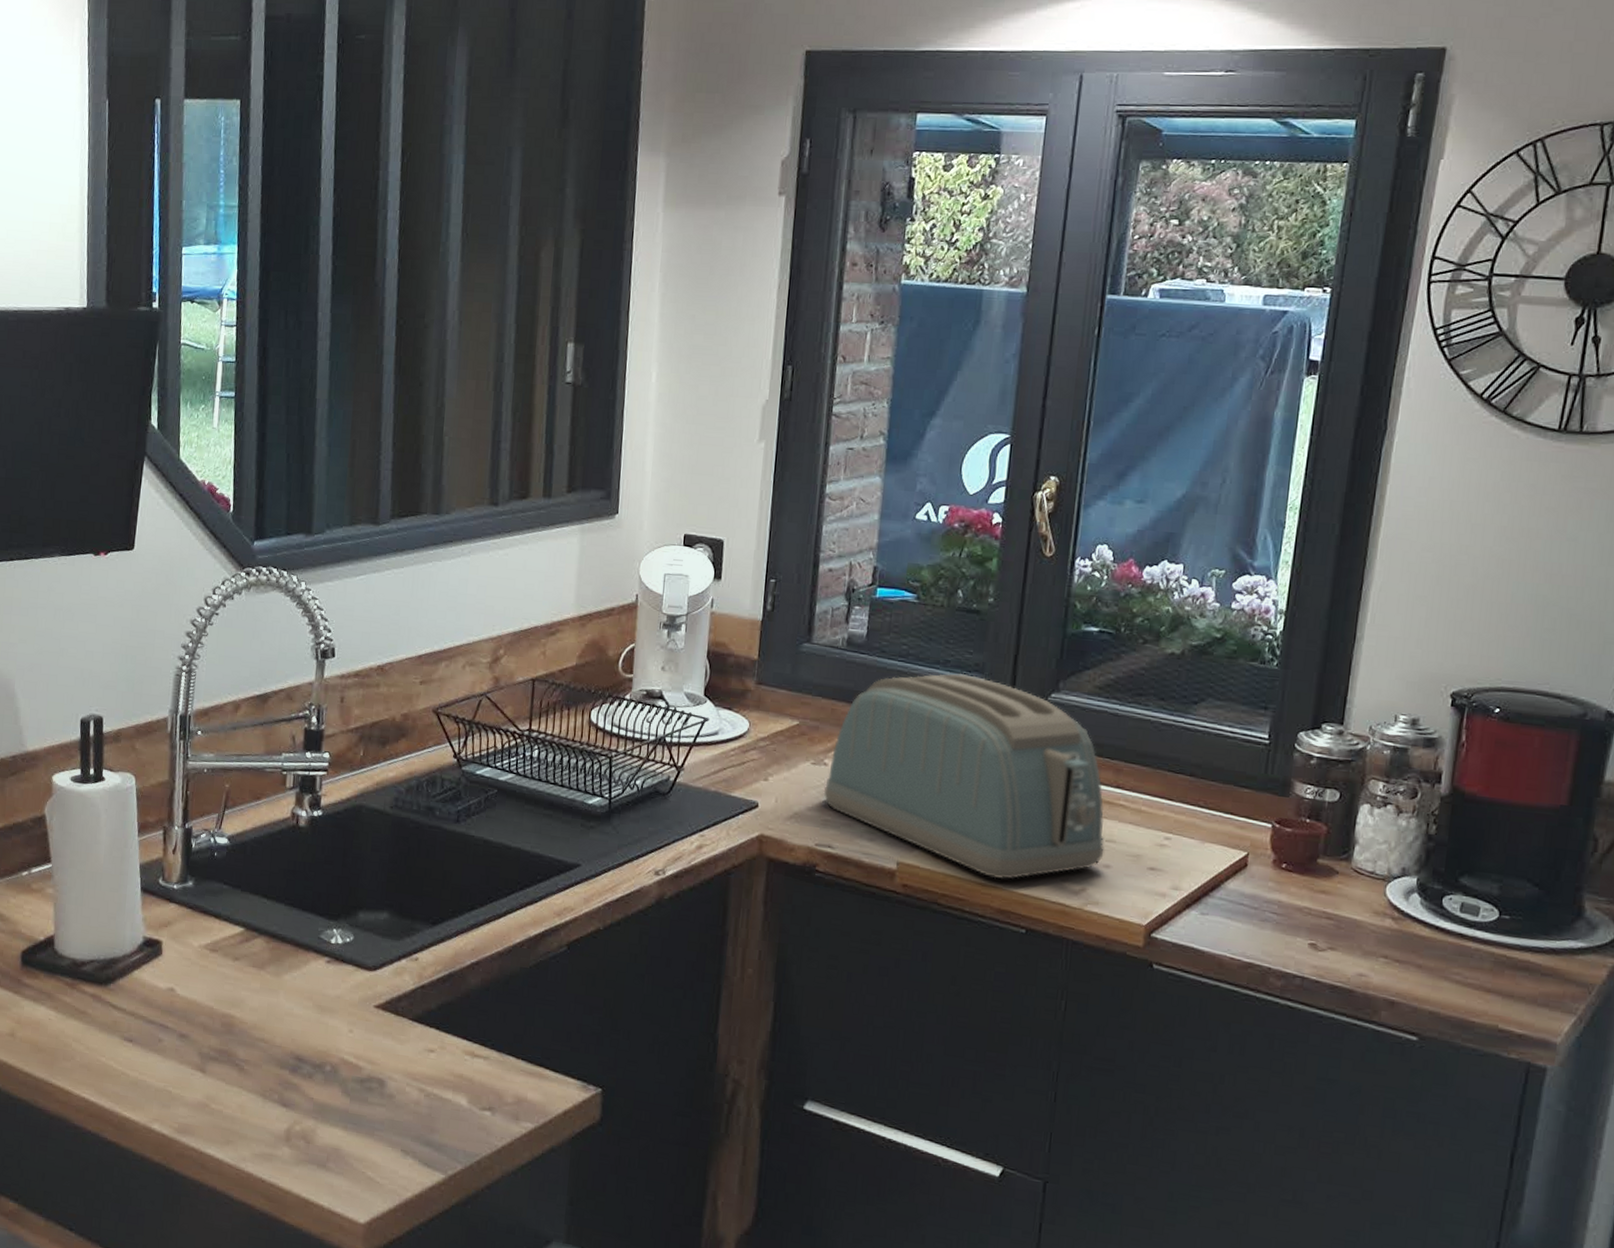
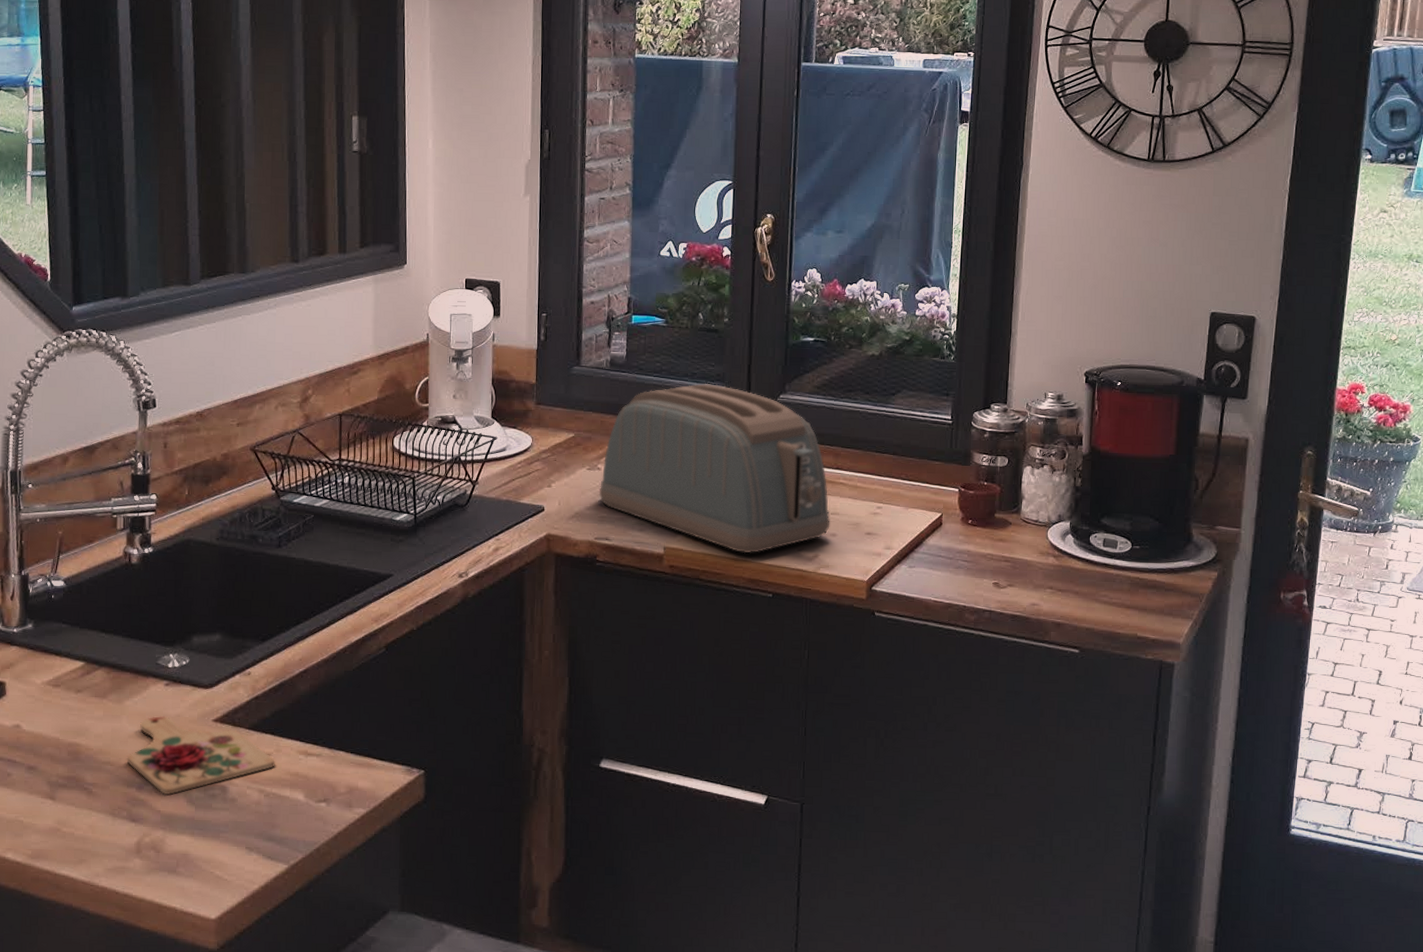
cutting board: none [281,995,439,1082] -> present [126,716,275,795]

